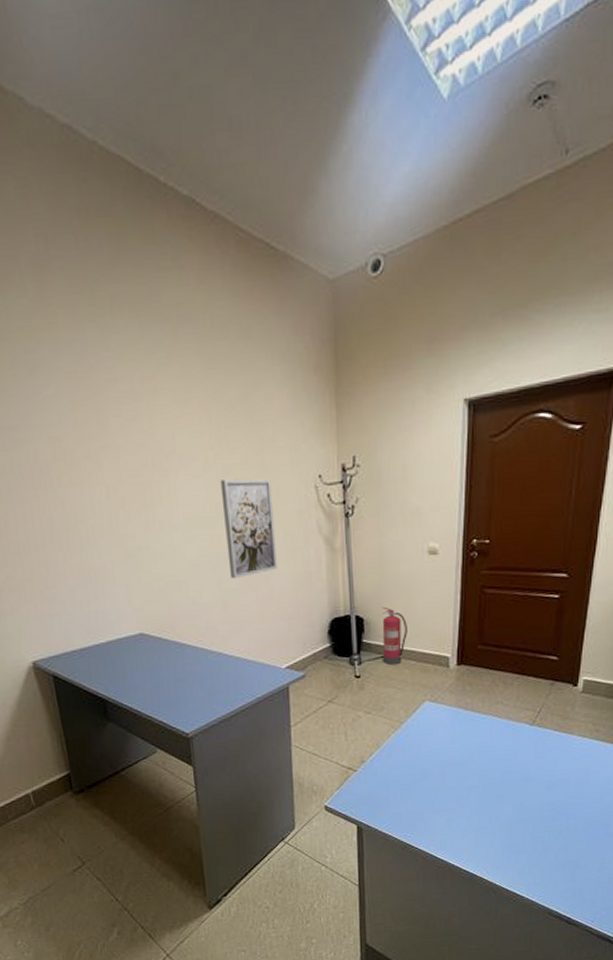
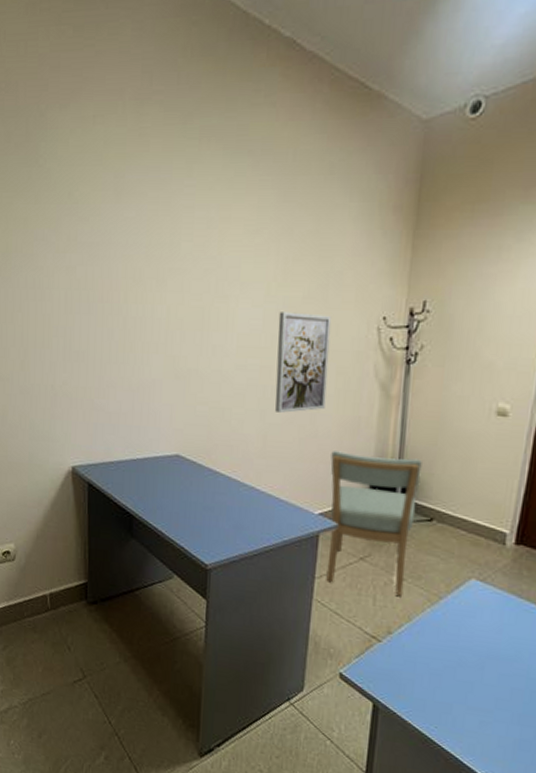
chair: none [289,603,371,728] -> present [326,451,422,596]
fire extinguisher: present [381,606,407,666] -> none [428,465,461,532]

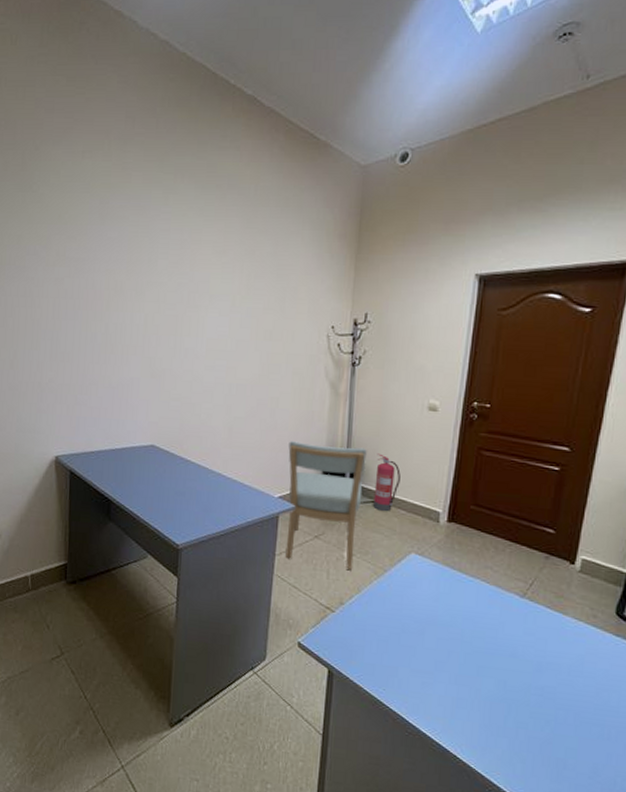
wall art: present [275,312,332,413] -> none [239,320,288,408]
fire extinguisher: none [428,465,461,532] -> present [373,453,401,512]

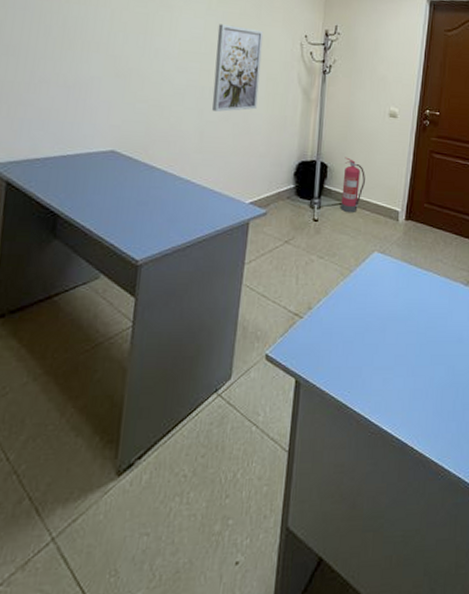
wall art: none [239,320,288,408] -> present [212,24,264,112]
chair: present [285,441,367,570] -> none [255,145,336,273]

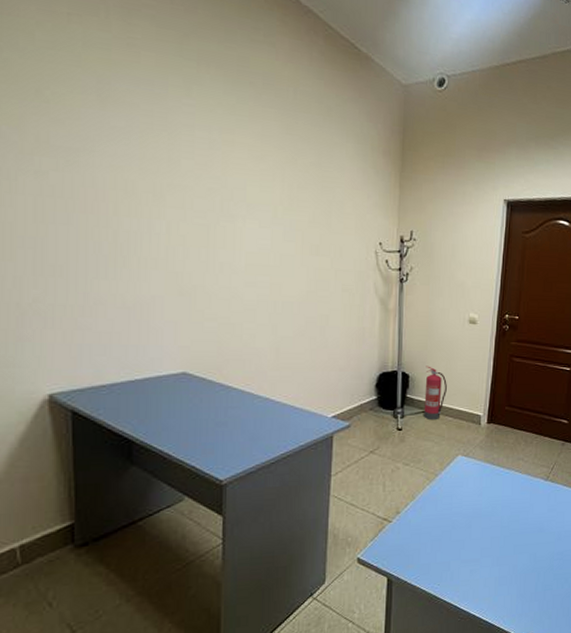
wall art: present [212,24,264,112] -> none [286,233,336,326]

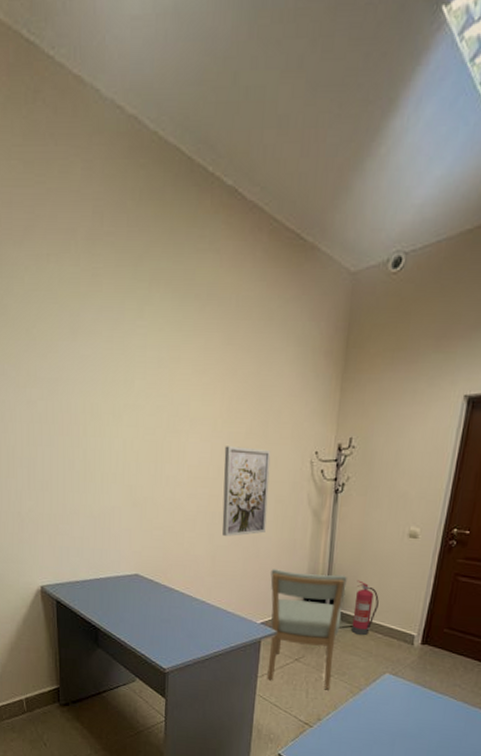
wall art: none [286,233,336,326] -> present [222,446,271,536]
chair: none [340,359,416,479] -> present [267,569,347,689]

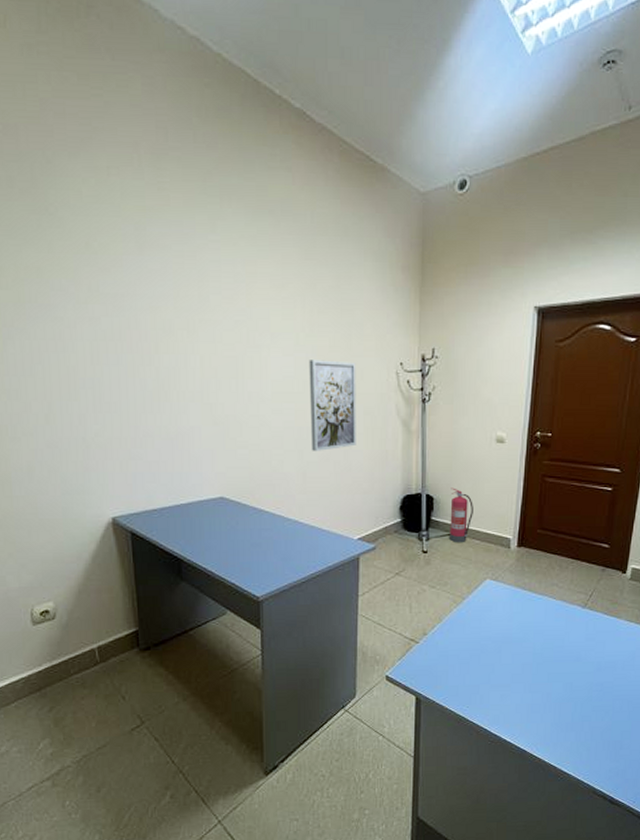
chair: present [267,569,347,689] -> none [365,482,441,601]

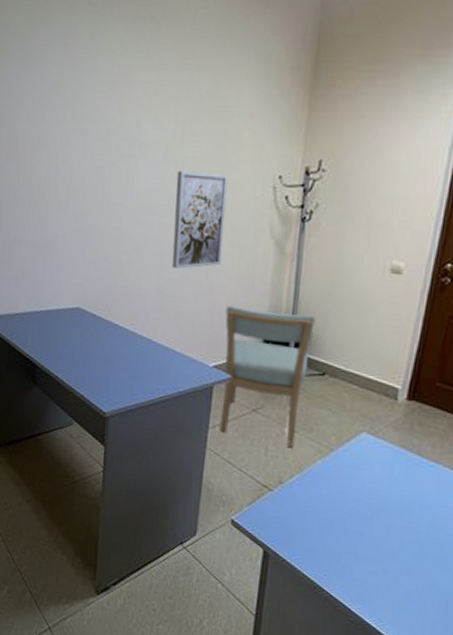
chair: none [365,482,441,601] -> present [219,306,315,447]
fire extinguisher: present [449,487,473,543] -> none [320,321,354,386]

